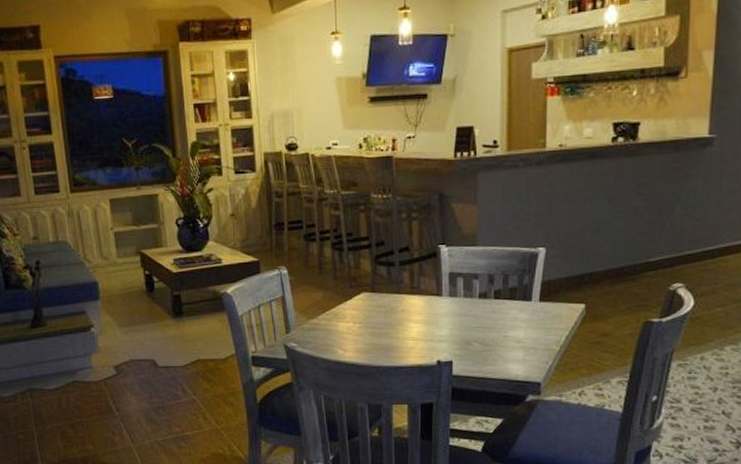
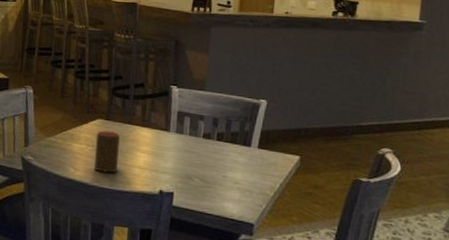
cup: none [362,303,389,350] -> present [94,130,120,173]

